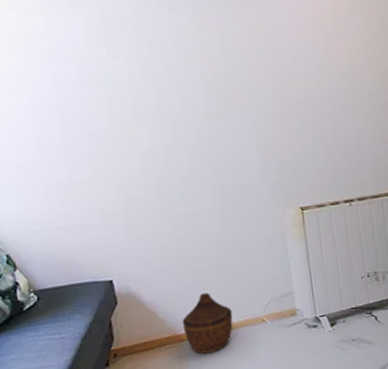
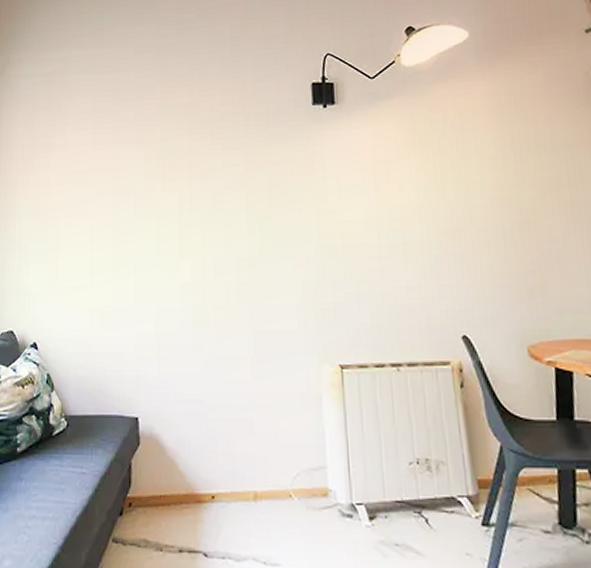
woven basket: present [182,292,233,354] -> none [202,449,257,524]

